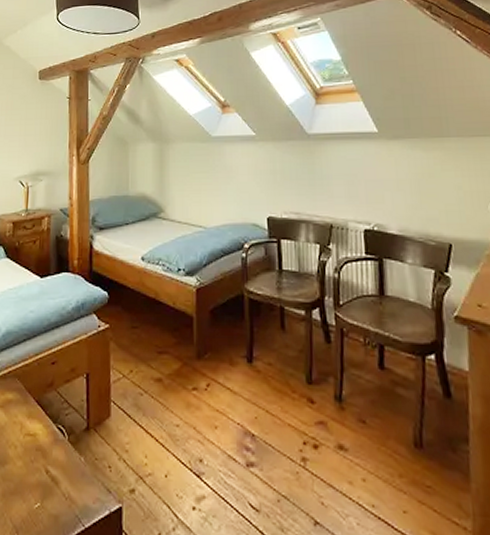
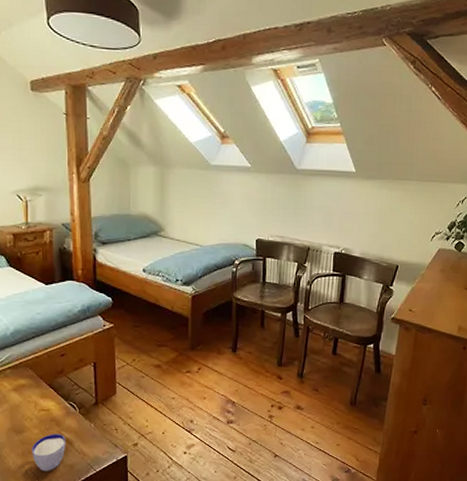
cup: none [13,468,52,523] -> present [32,434,66,471]

